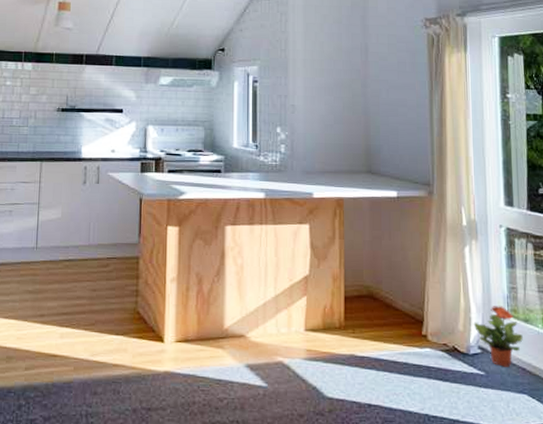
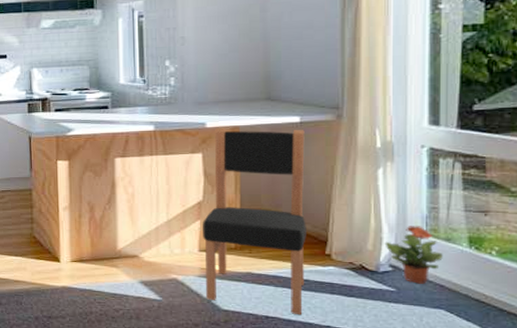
dining chair: none [309,199,405,403] -> present [203,128,306,315]

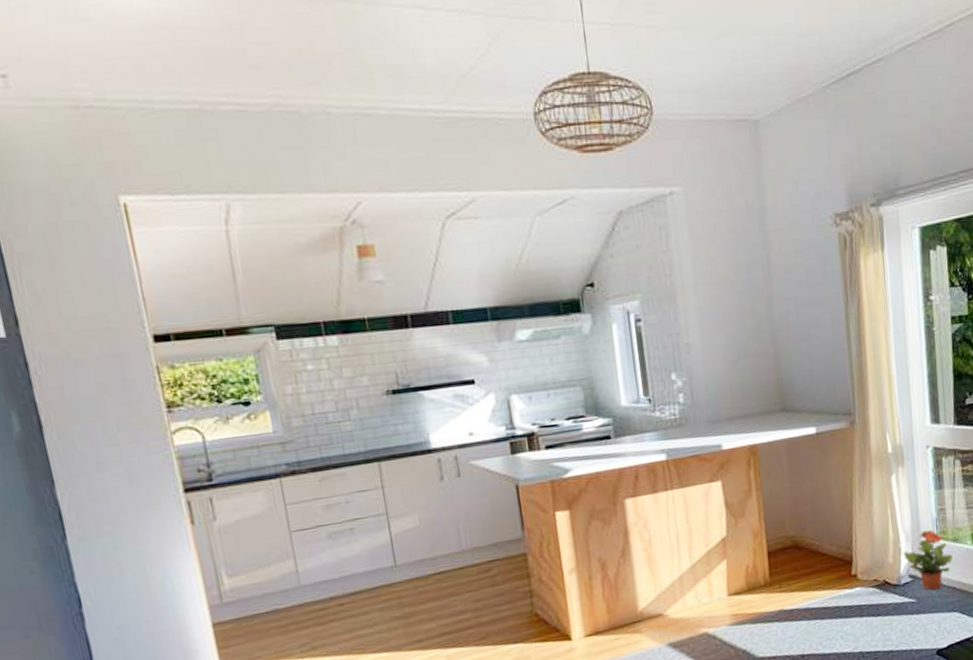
dining chair: present [203,128,306,315] -> none [729,441,836,650]

